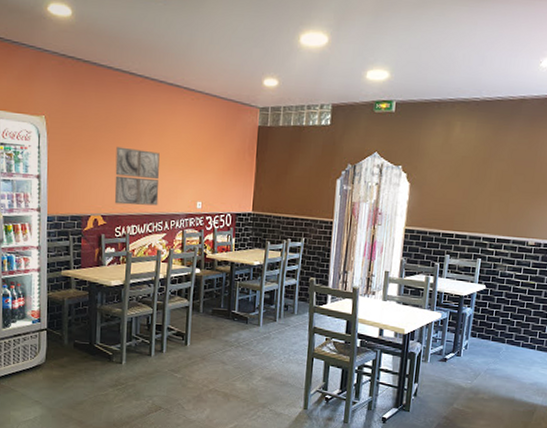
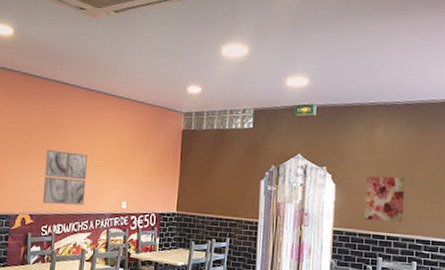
wall art: none [436,175,477,222] -> present [364,176,404,223]

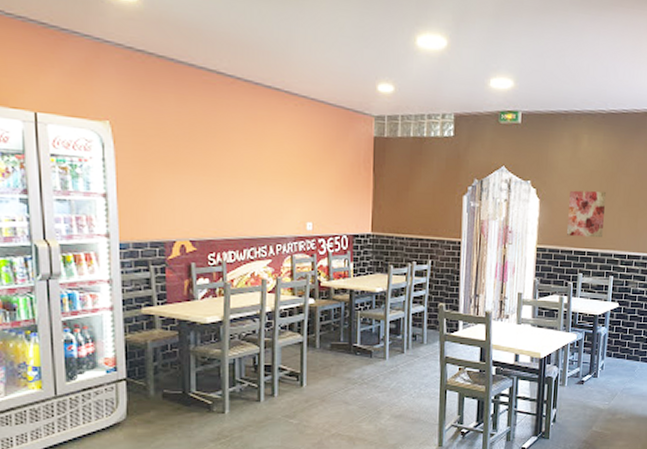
wall art: present [43,149,88,205] -> none [205,159,260,228]

